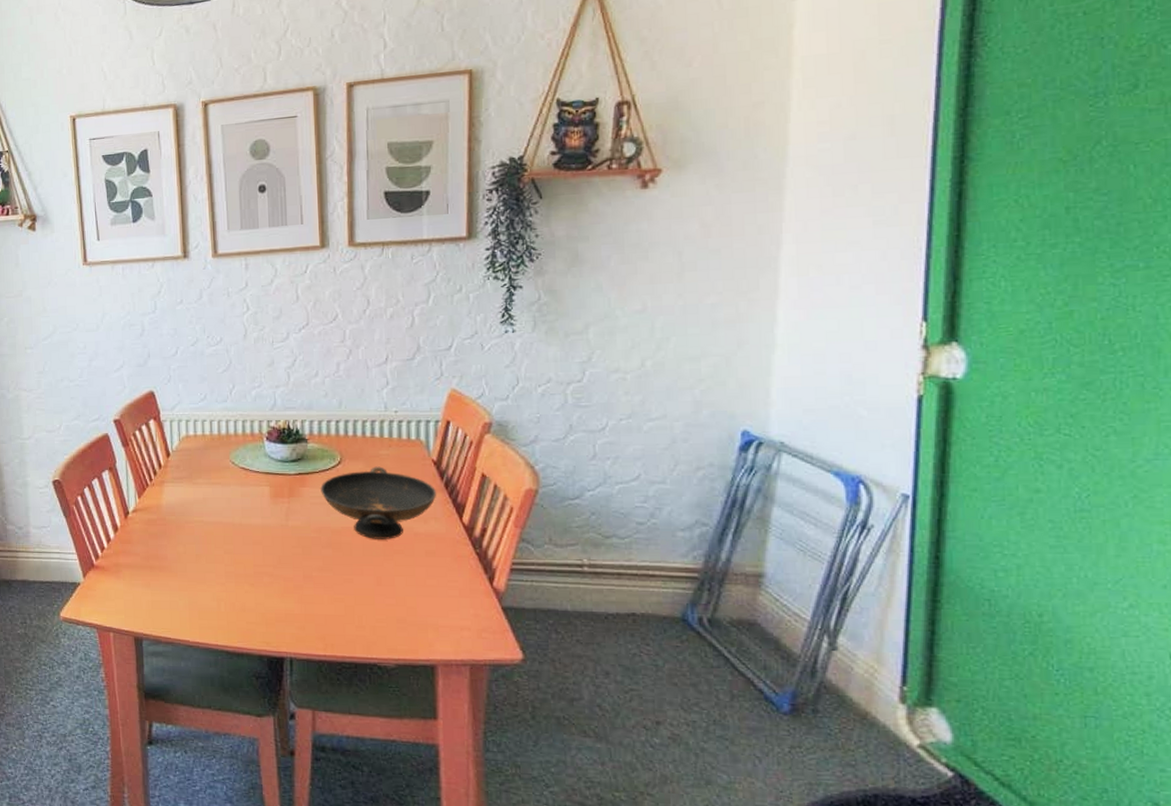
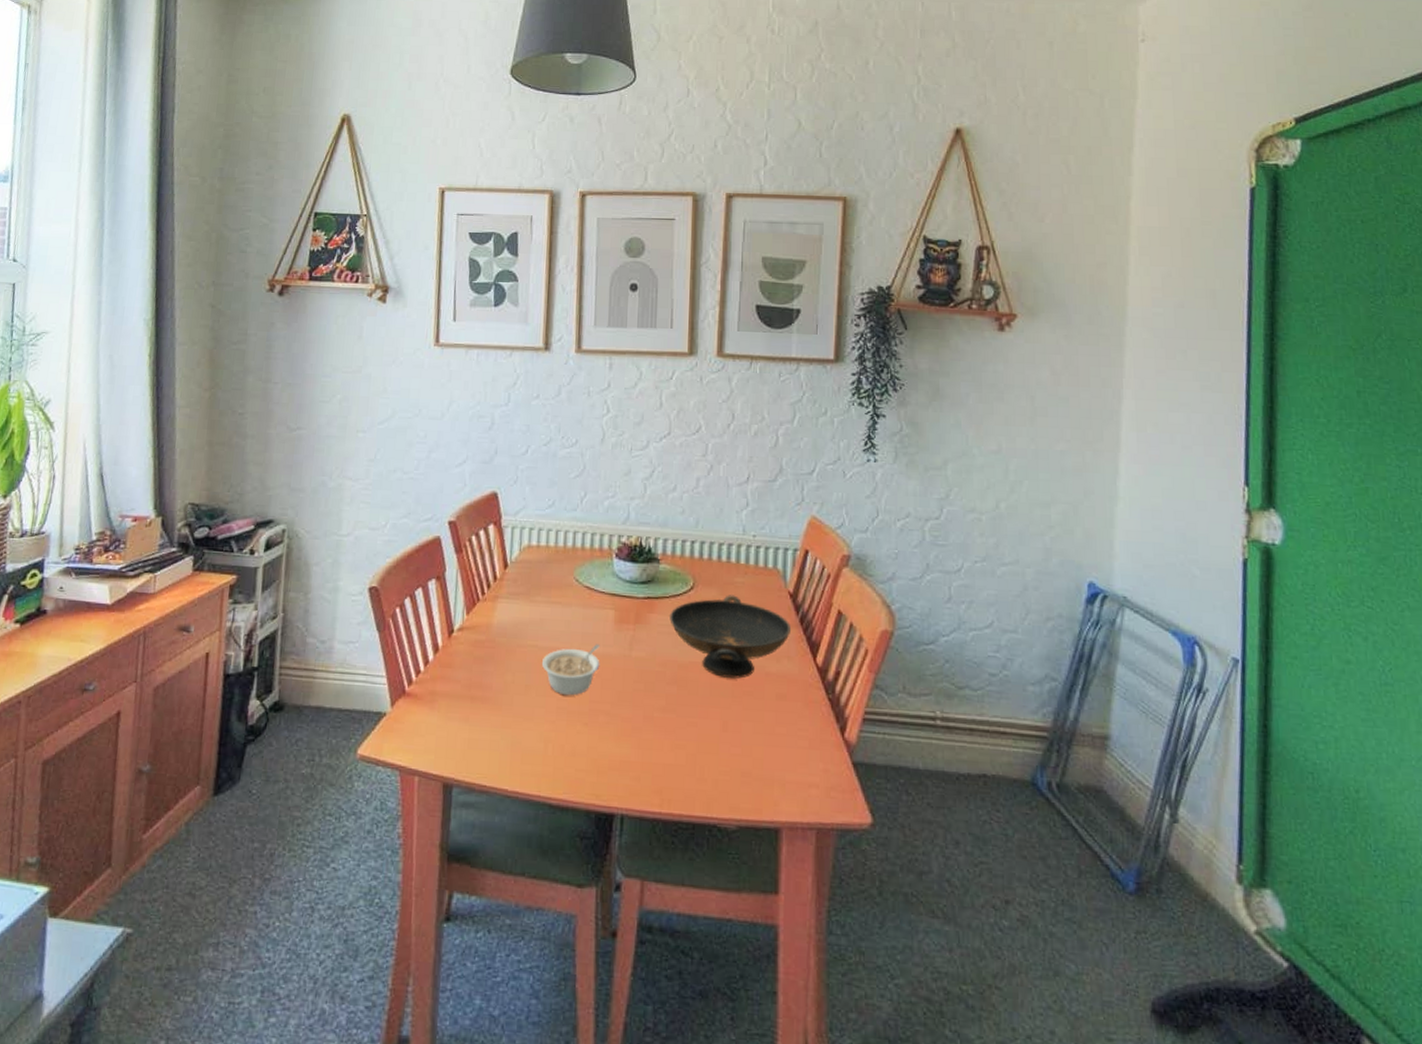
legume: none [208,517,261,562] -> present [541,644,600,696]

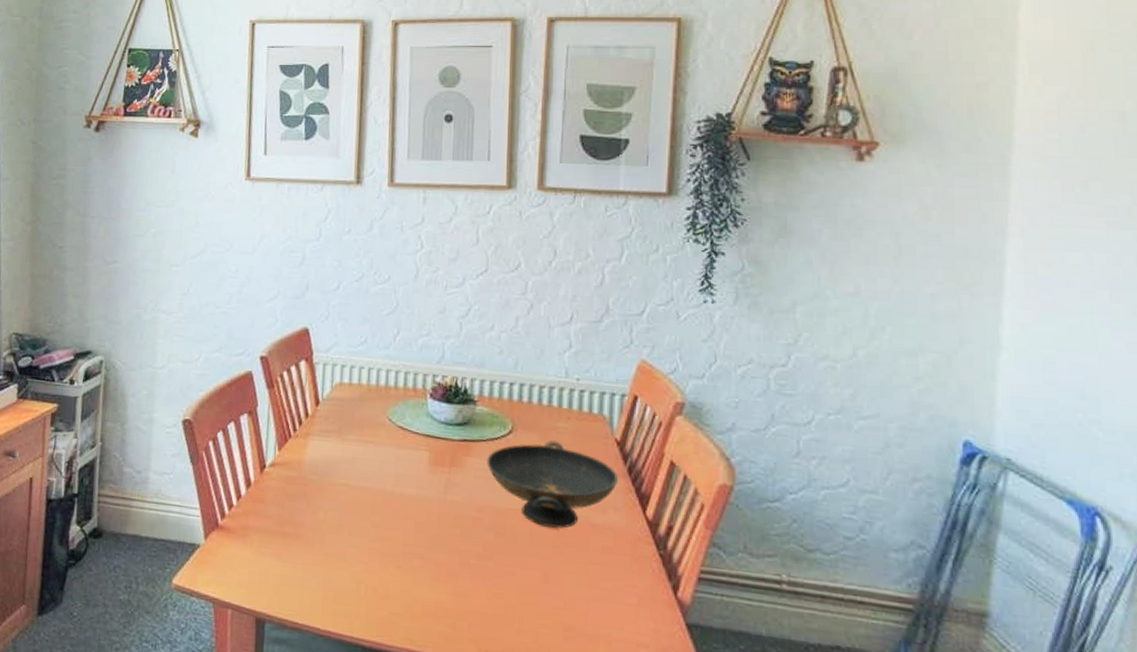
legume: present [541,644,600,696] -> none [353,486,414,538]

